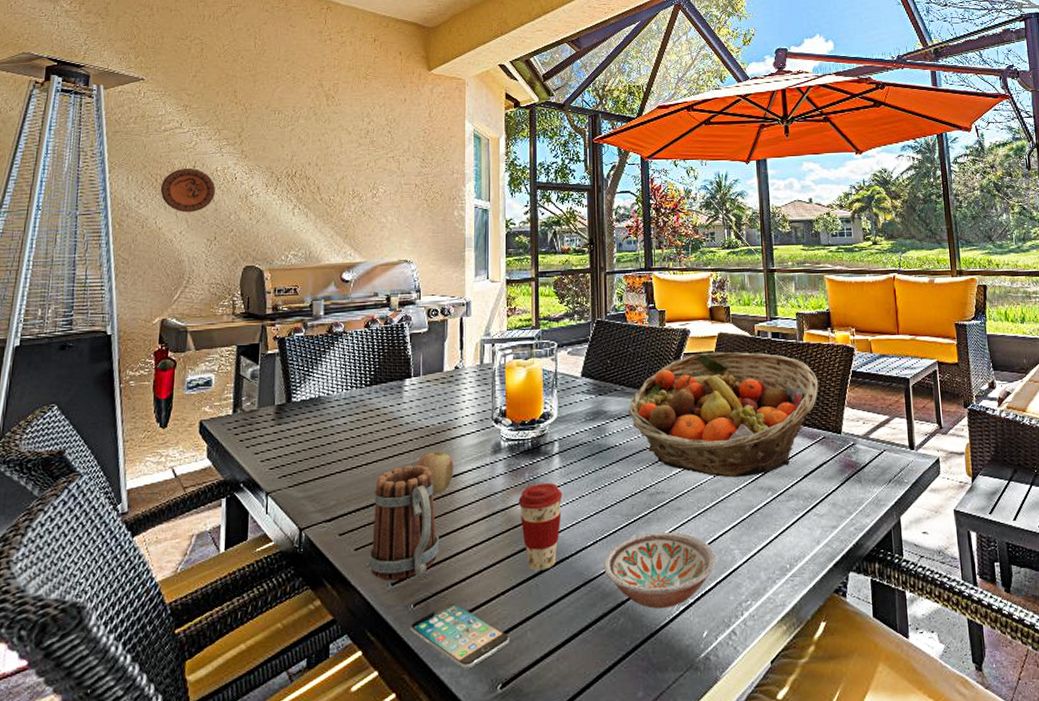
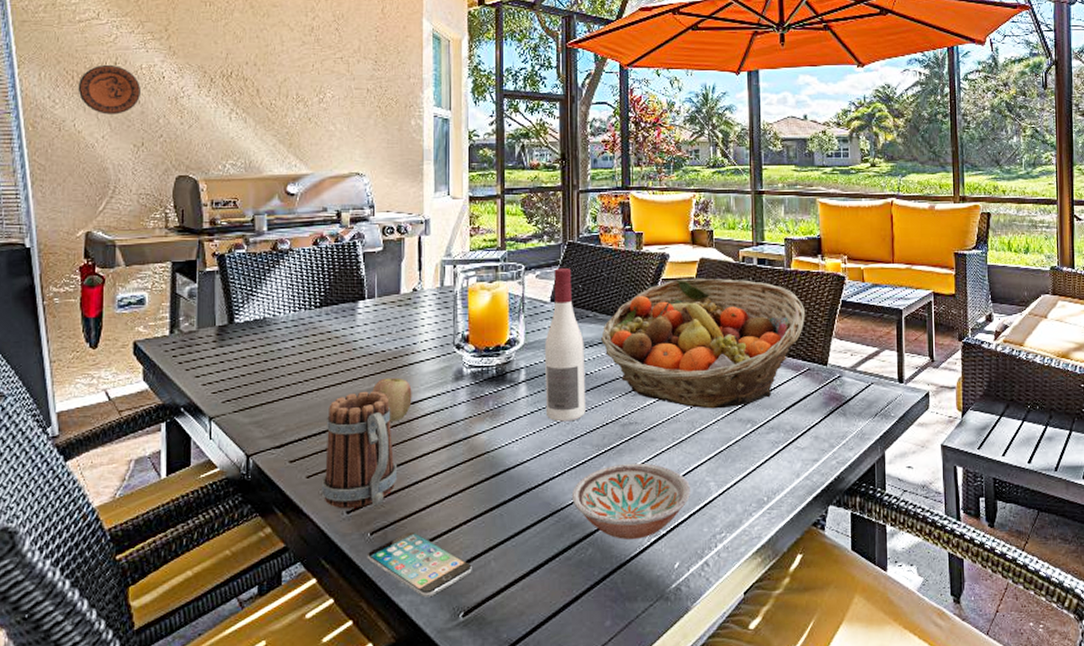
coffee cup: present [518,482,563,571] -> none [482,411,529,500]
wine bottle: none [576,344,615,492] -> present [544,267,586,422]

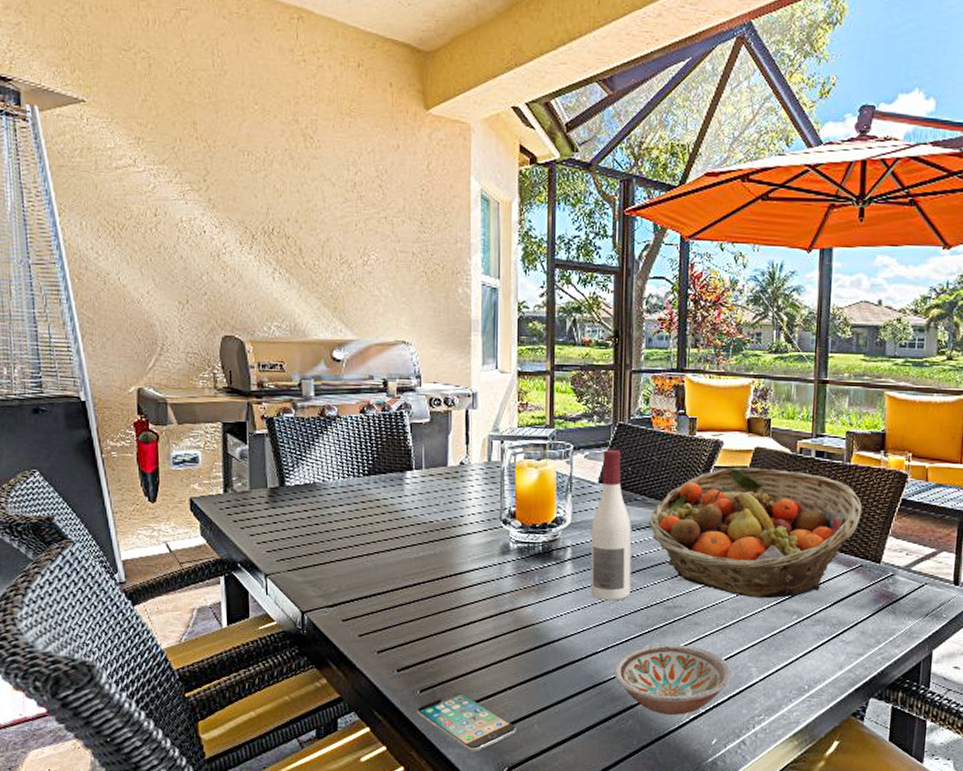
decorative plate: present [78,64,140,115] -> none [119,215,182,269]
mug: present [322,391,398,509] -> none [374,559,446,668]
apple: present [372,377,412,422] -> none [420,548,459,590]

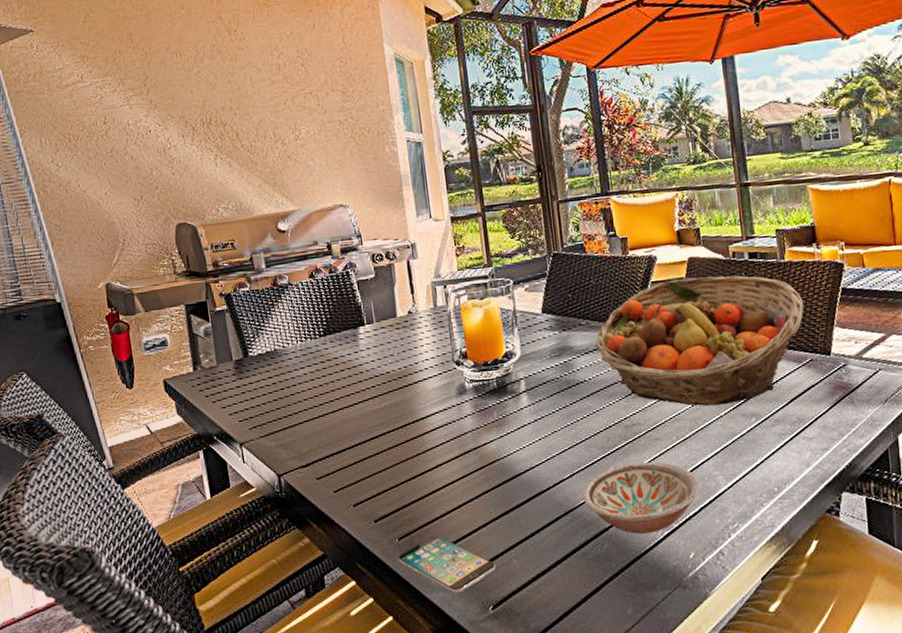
wine bottle: present [590,449,632,601] -> none [541,278,588,428]

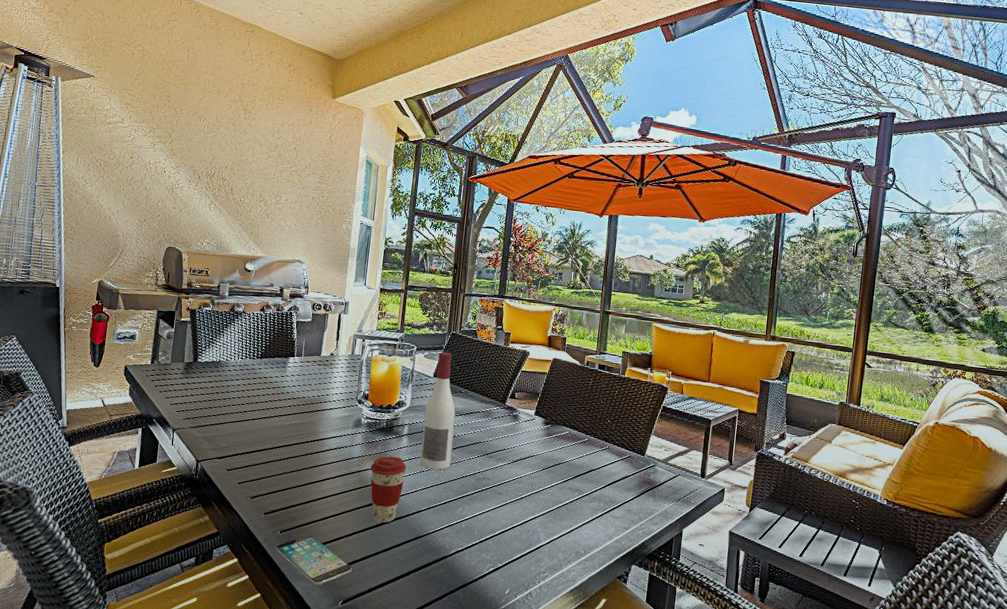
coffee cup: none [489,420,535,504] -> present [370,456,407,523]
wine bottle: none [541,278,588,428] -> present [420,352,456,471]
bowl: present [583,462,700,534] -> none [433,508,525,568]
fruit basket: present [595,275,805,406] -> none [468,372,633,478]

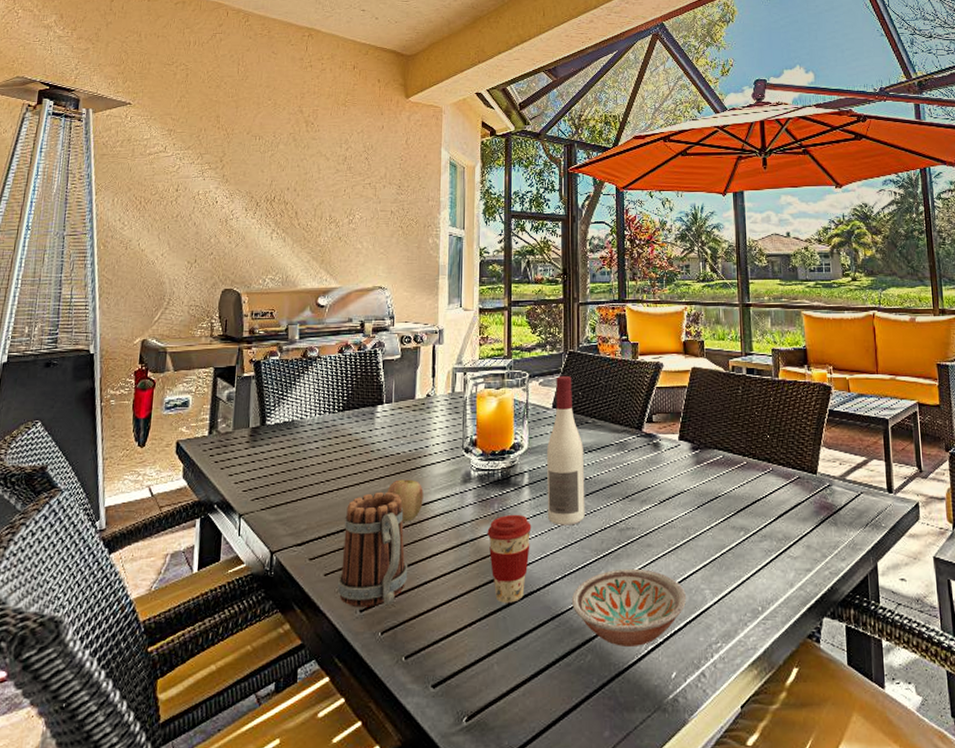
mug: none [248,425,305,513] -> present [338,491,408,608]
smartphone: present [275,535,352,586] -> none [377,632,476,700]
apple: none [292,418,322,451] -> present [387,479,423,522]
bowl: none [433,508,525,568] -> present [572,568,687,646]

